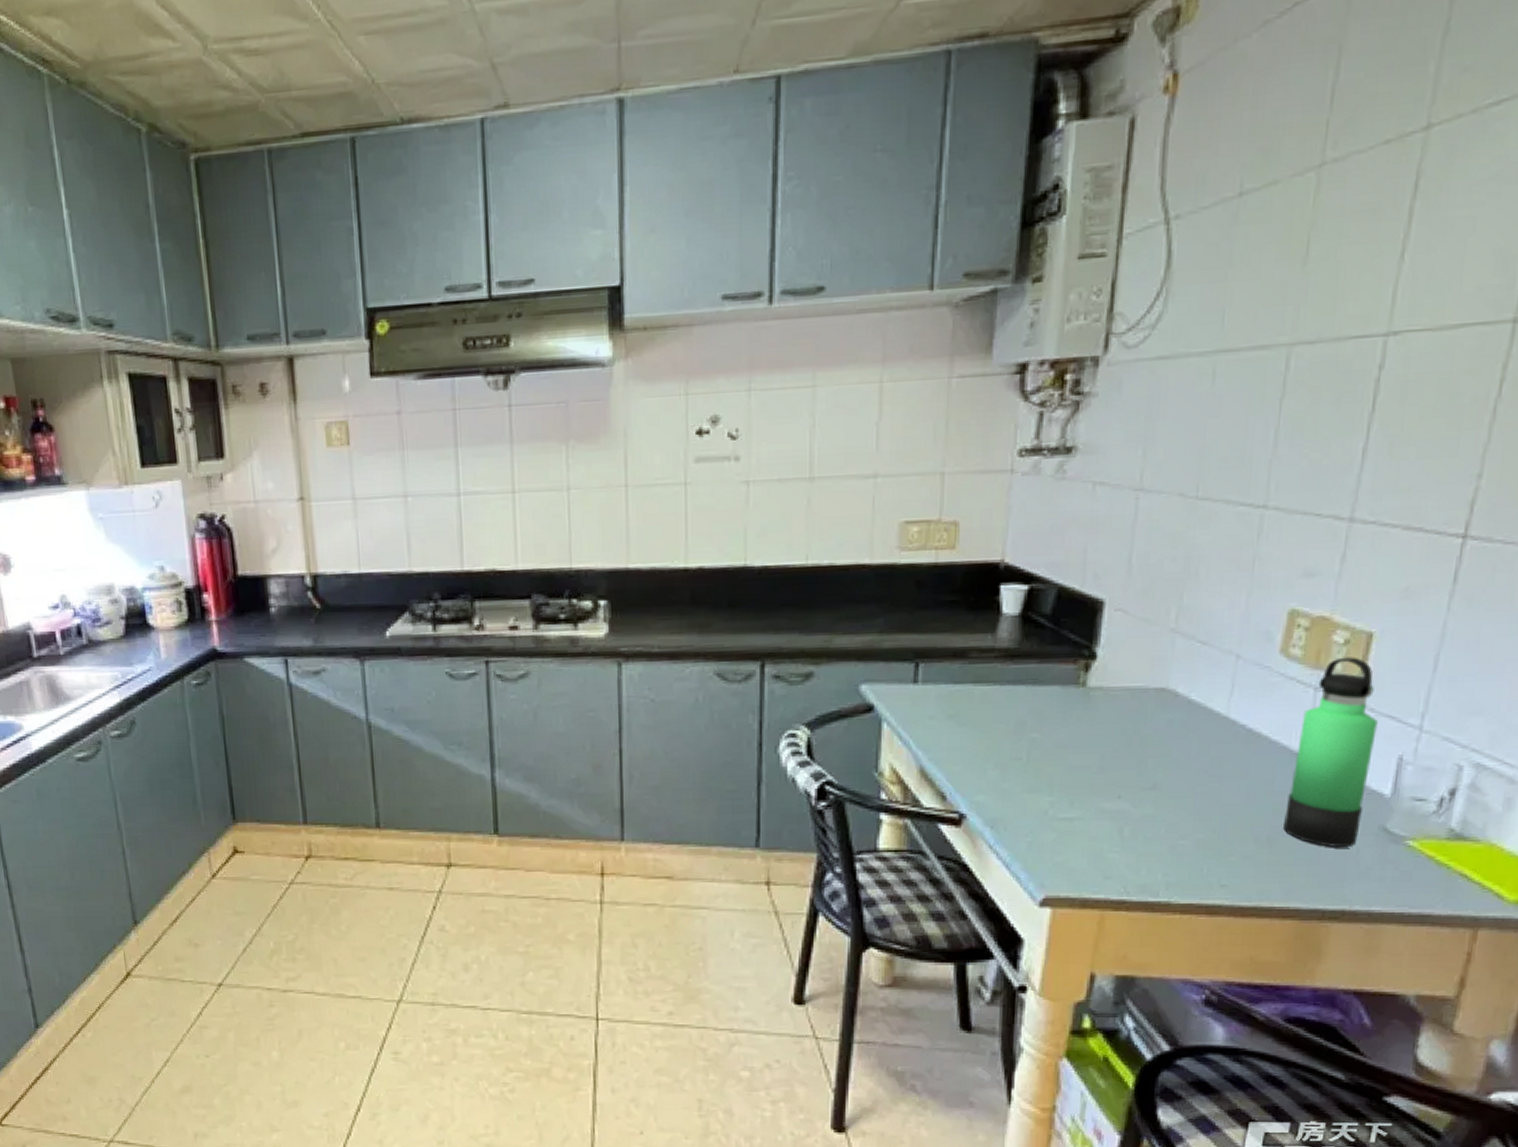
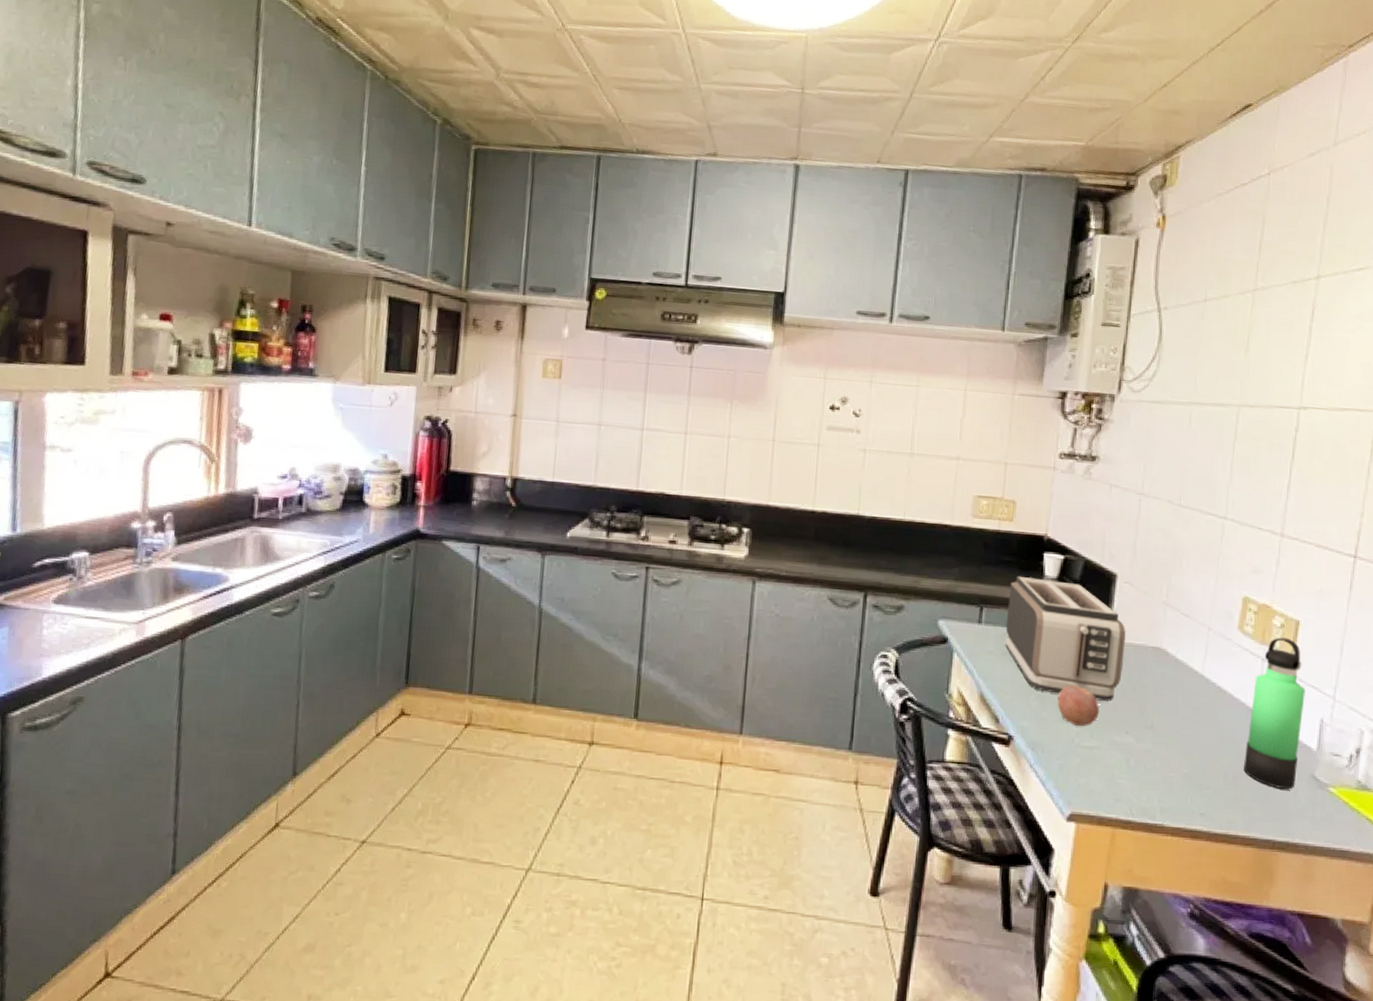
toaster: none [950,617,1117,762] -> present [1005,575,1126,701]
fruit: none [1023,746,1081,795] -> present [1057,685,1099,726]

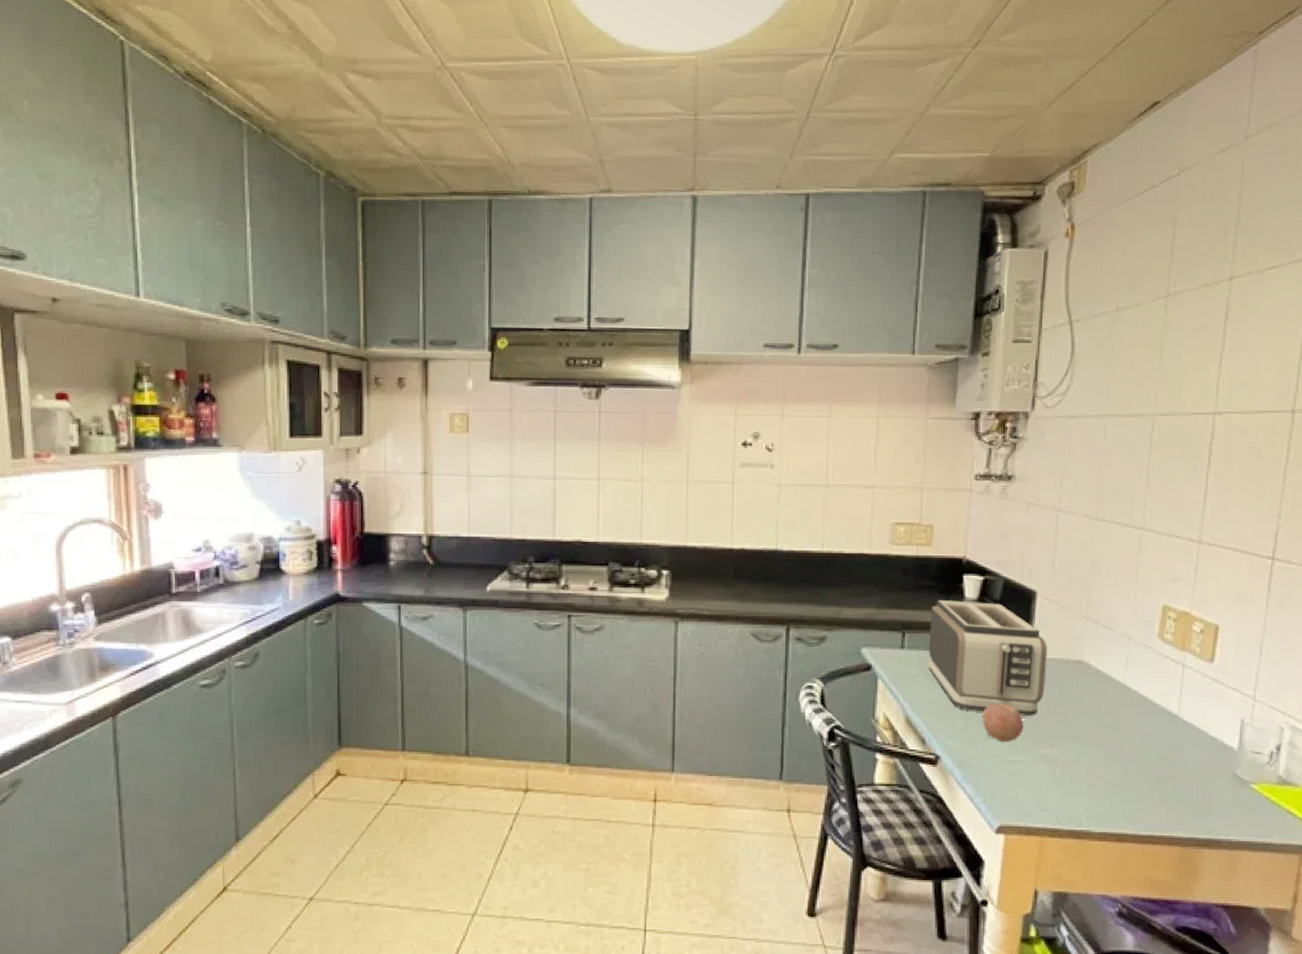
thermos bottle: present [1244,637,1305,789] -> none [1167,642,1226,788]

